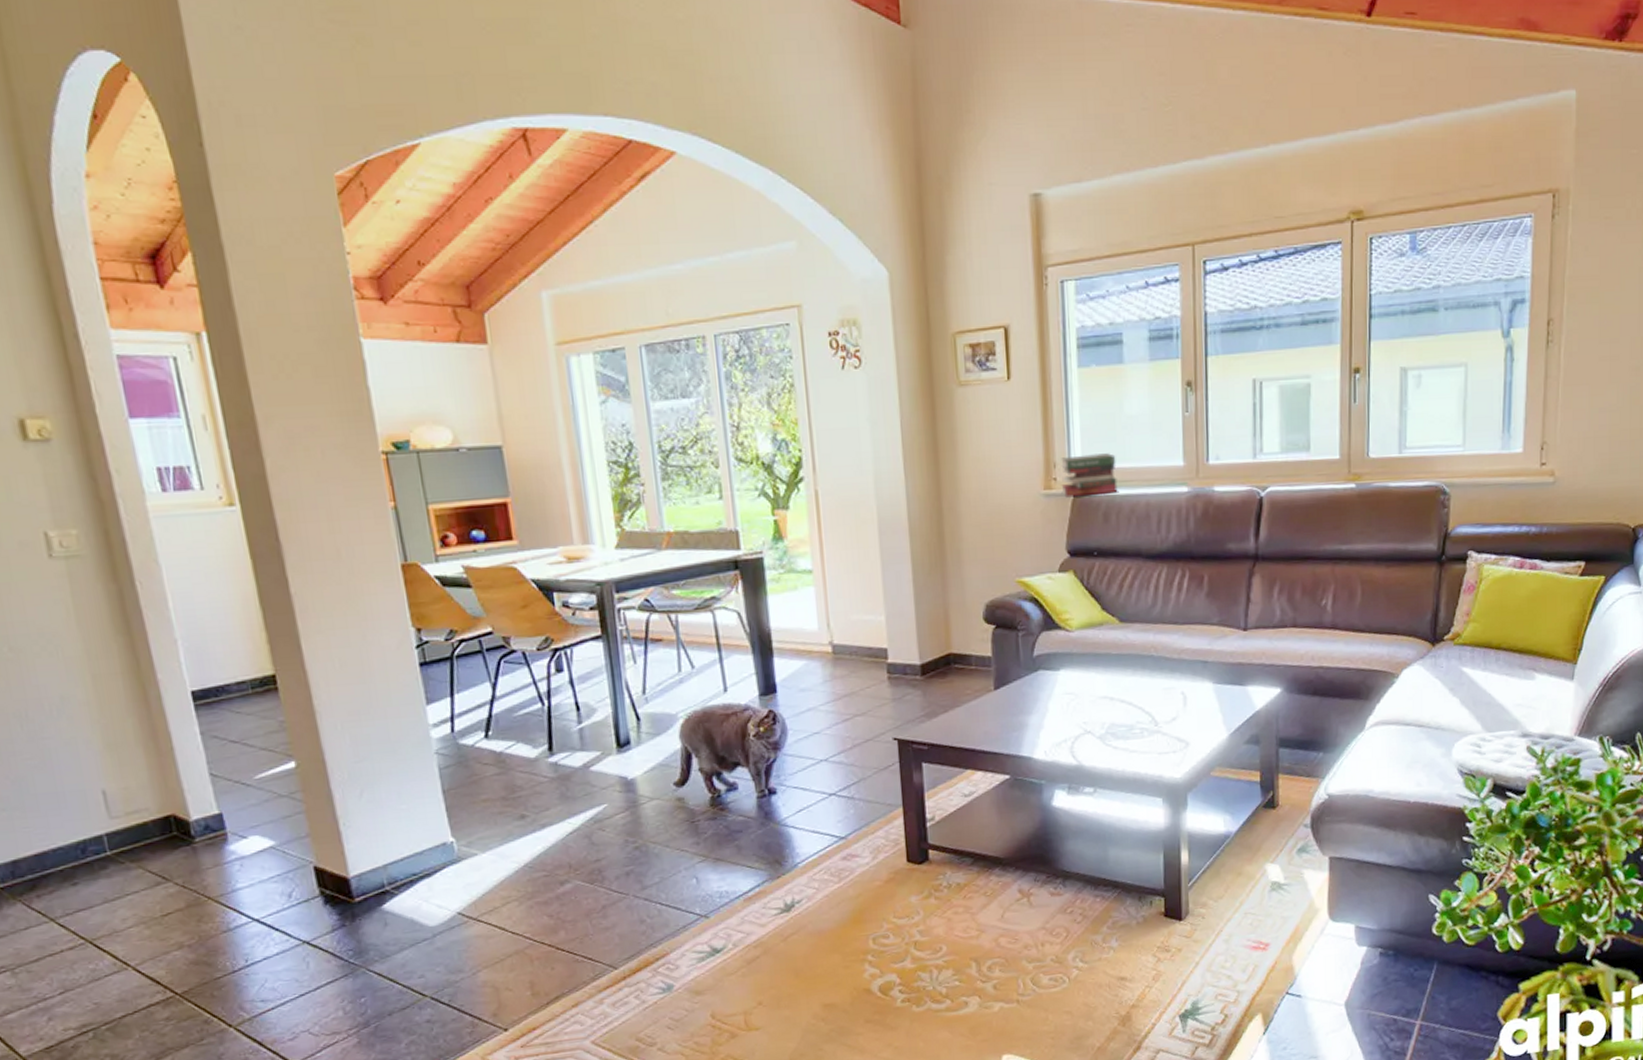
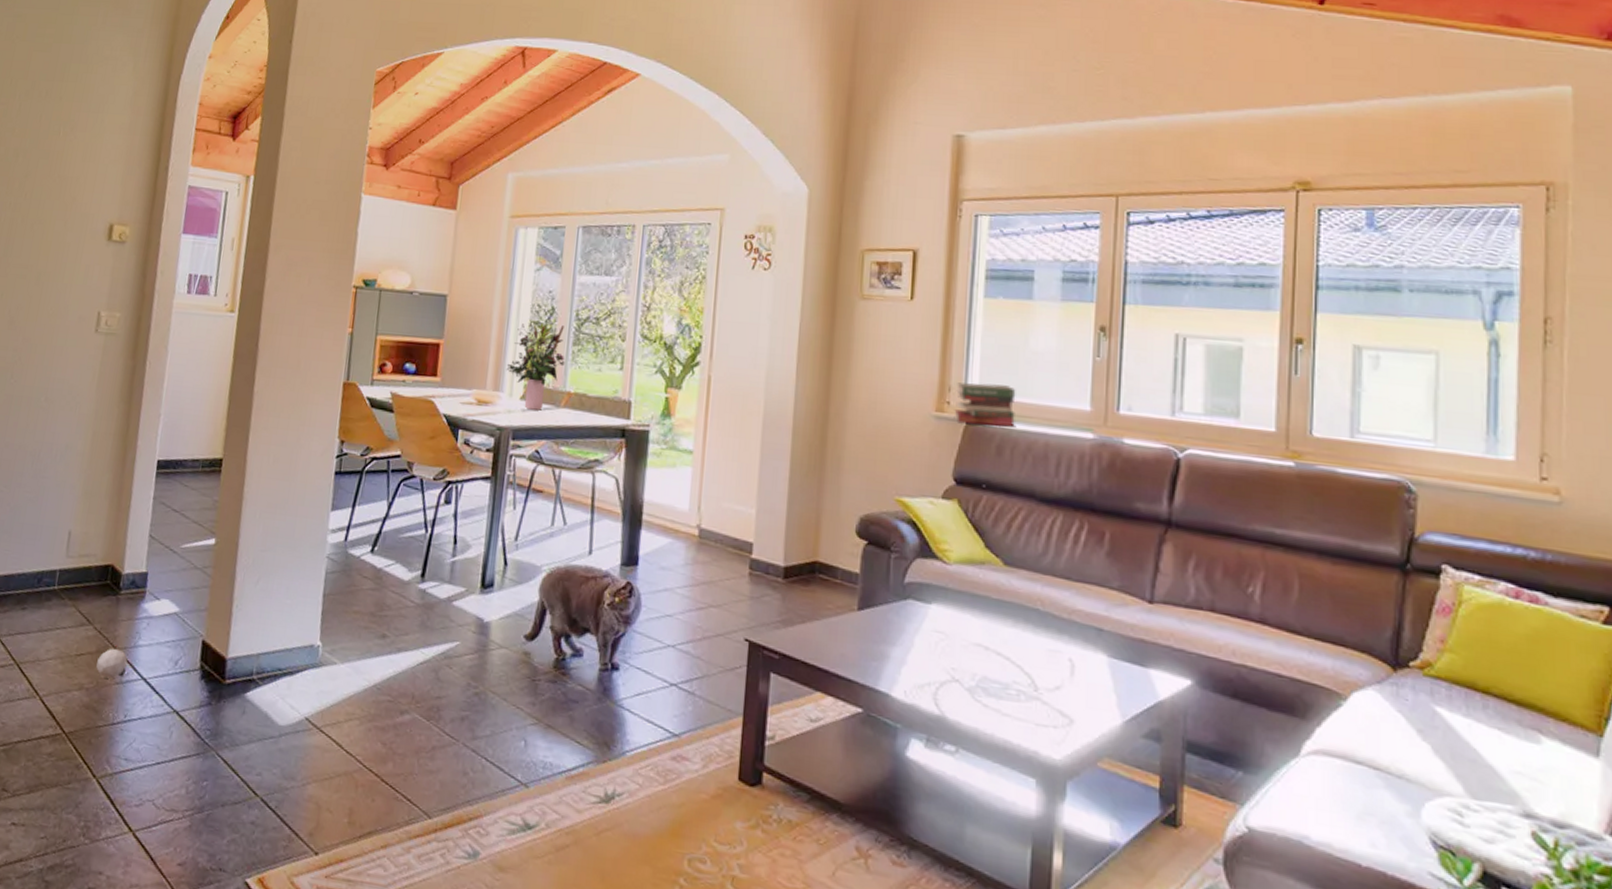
cat toy: none [191,876,237,930] -> present [96,632,141,679]
bouquet: none [591,461,657,558] -> present [506,322,565,410]

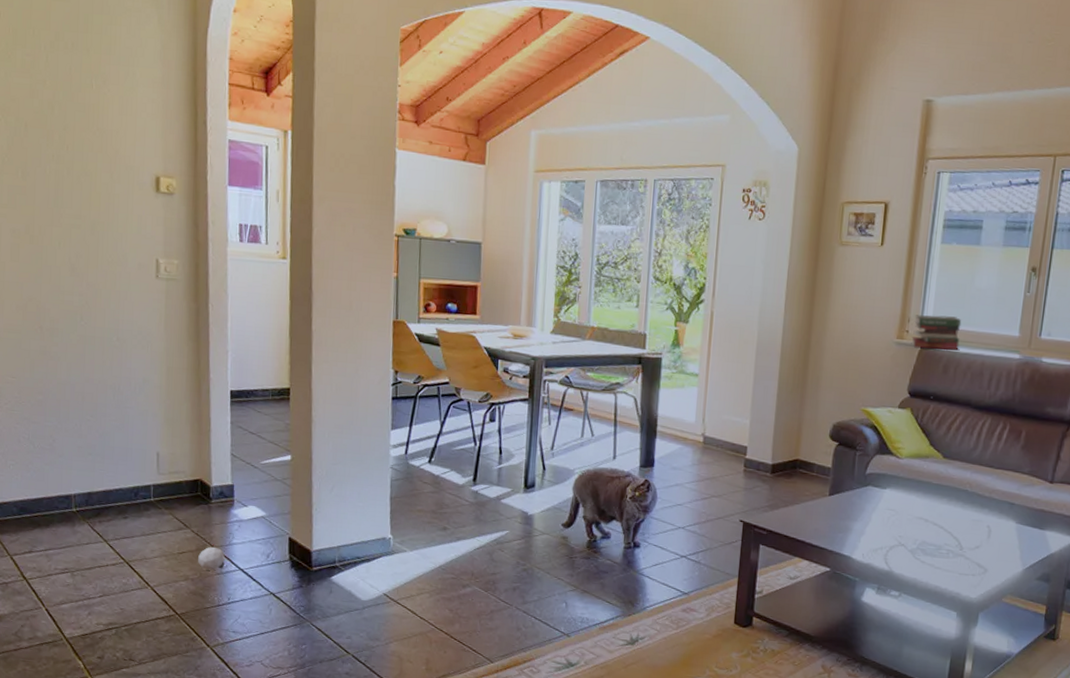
bouquet: present [506,322,565,410] -> none [537,266,588,343]

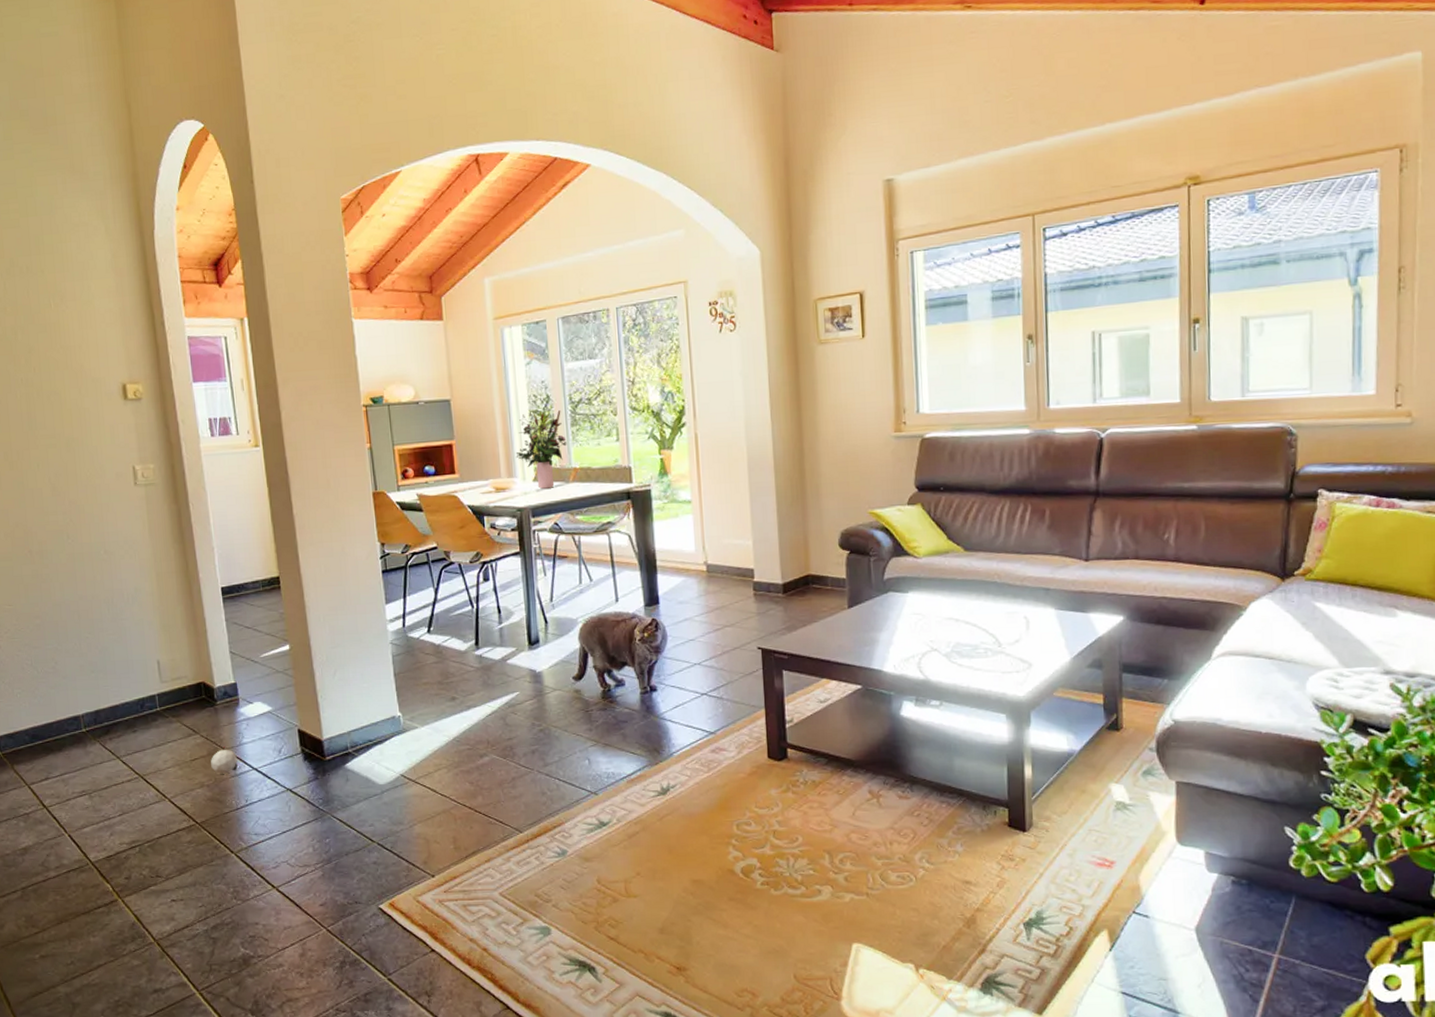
bouquet: none [537,266,588,343] -> present [515,410,567,489]
books: present [911,315,962,350] -> none [910,400,963,439]

